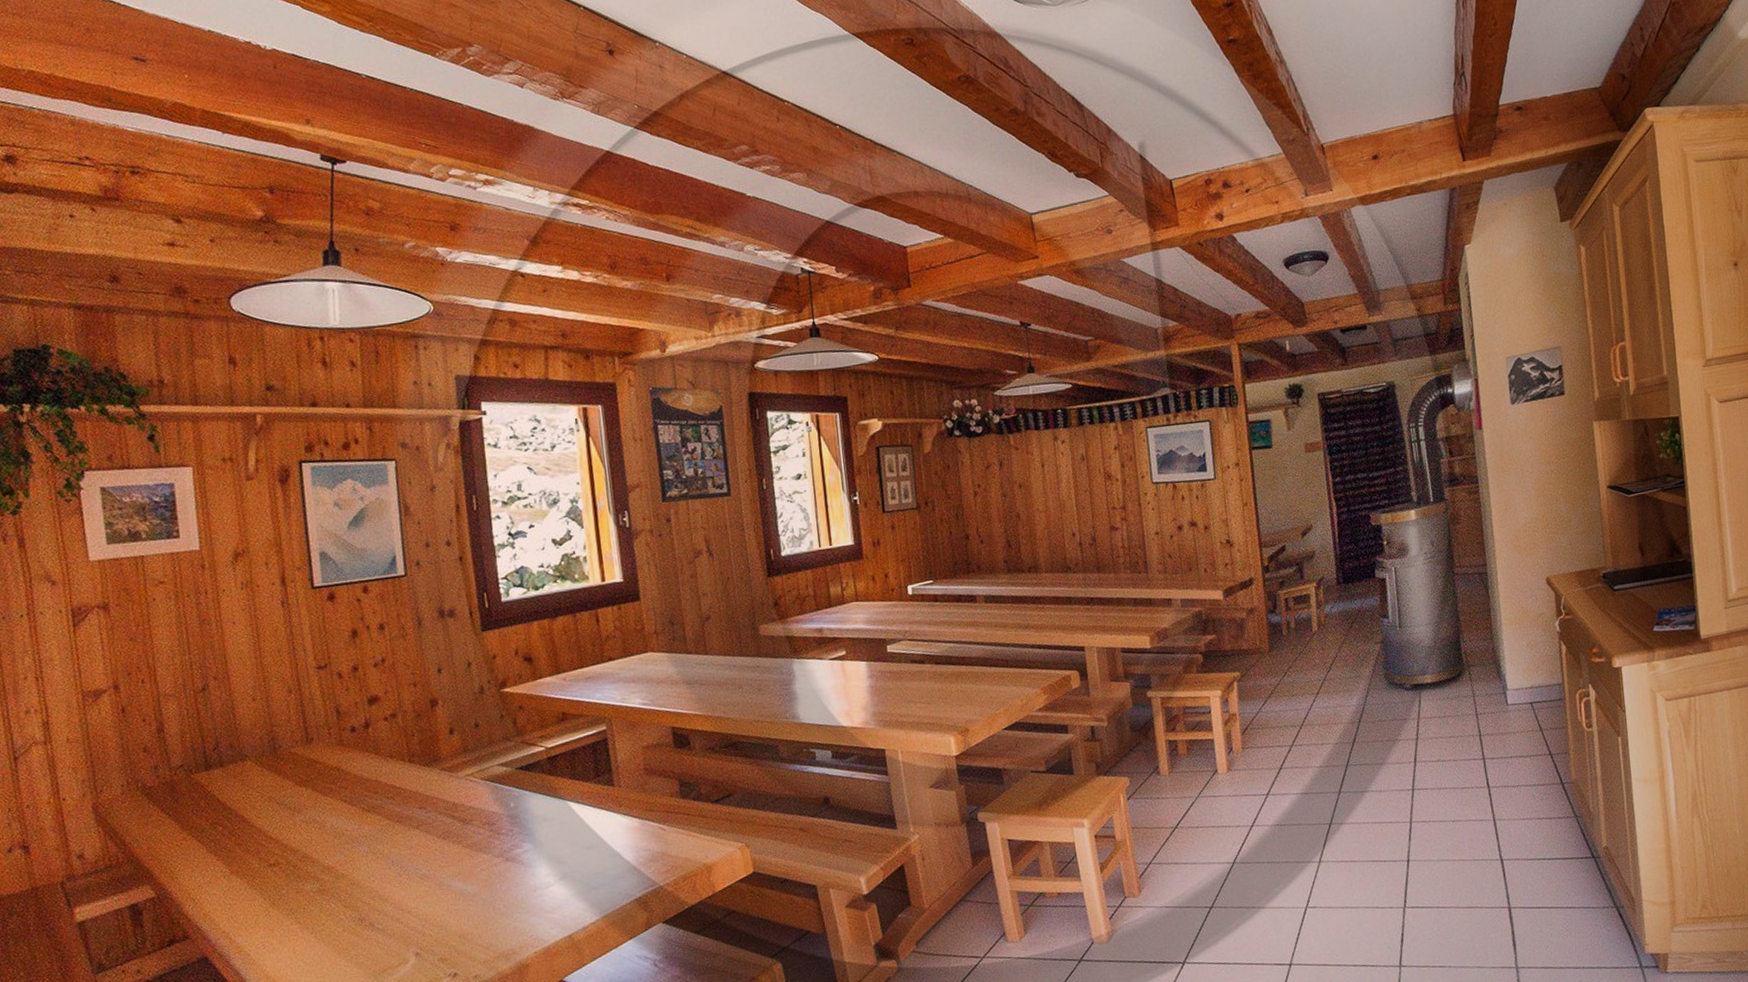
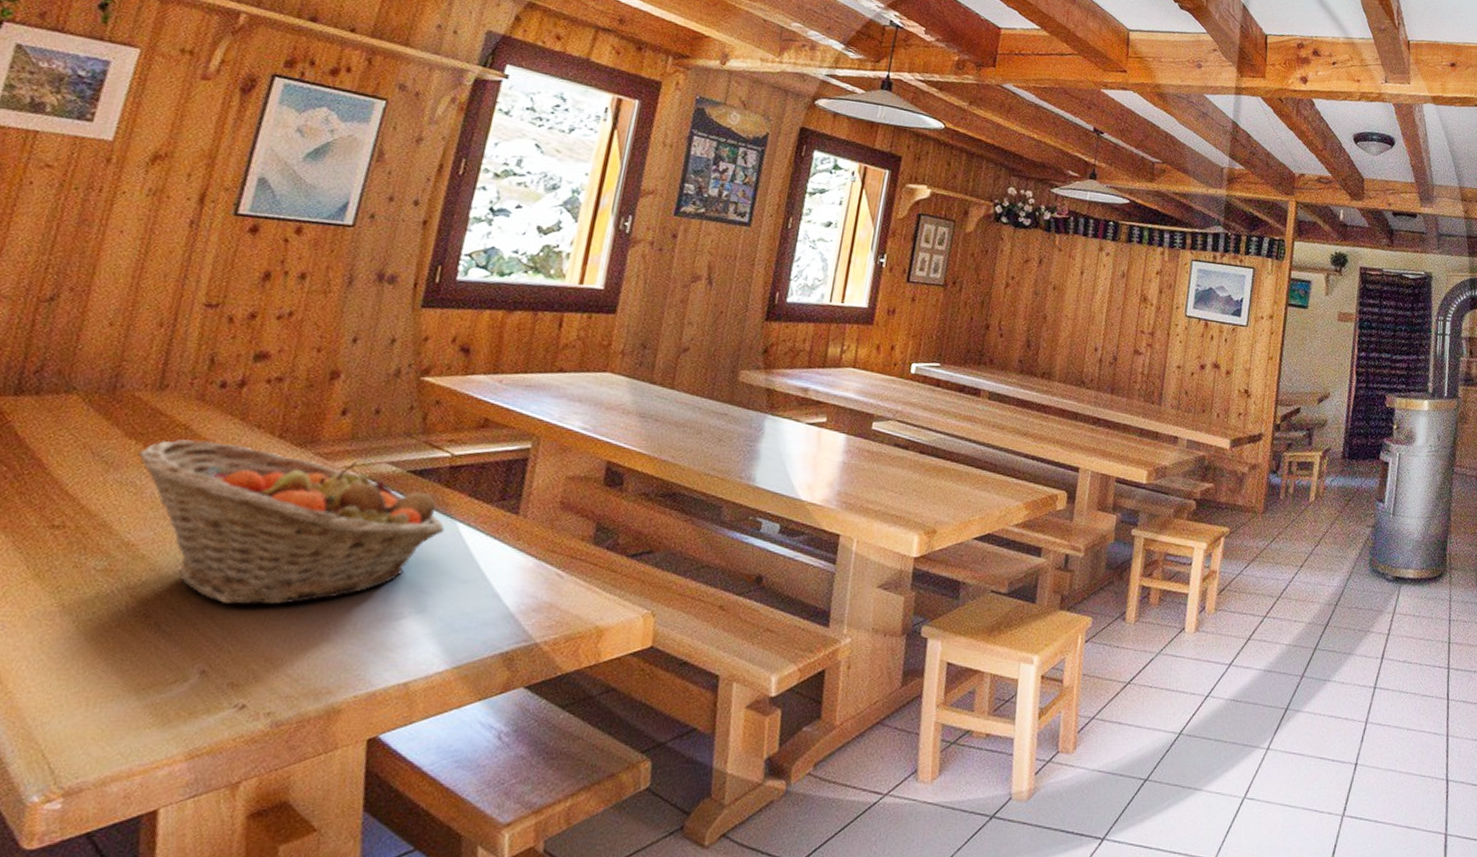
fruit basket: none [310,769,560,900] -> present [137,439,445,605]

